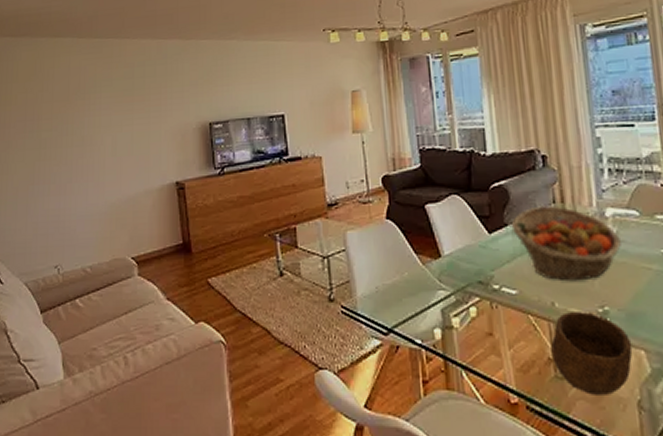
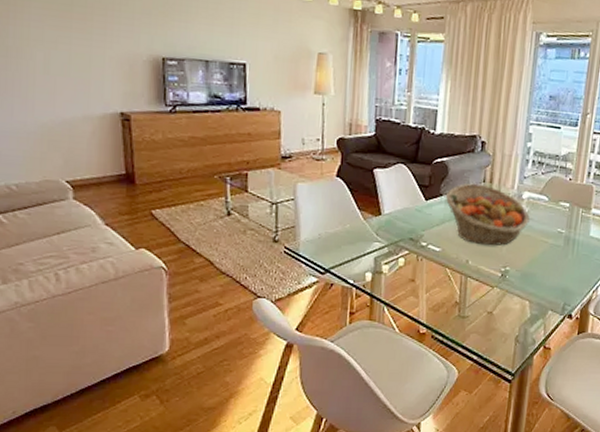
bowl: present [551,312,633,395] -> none [458,269,521,331]

